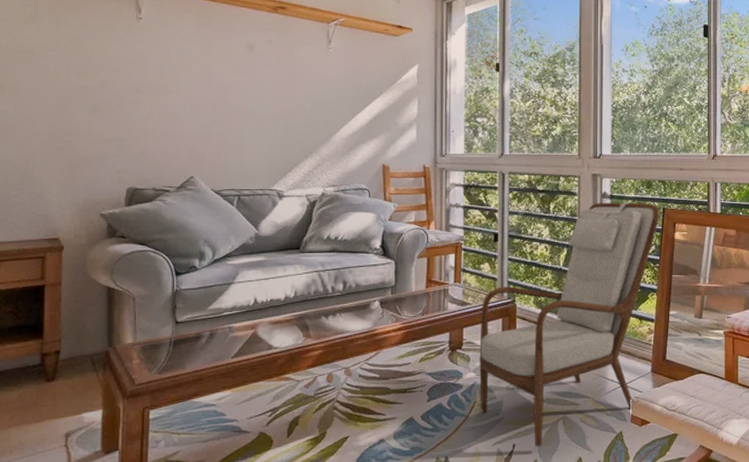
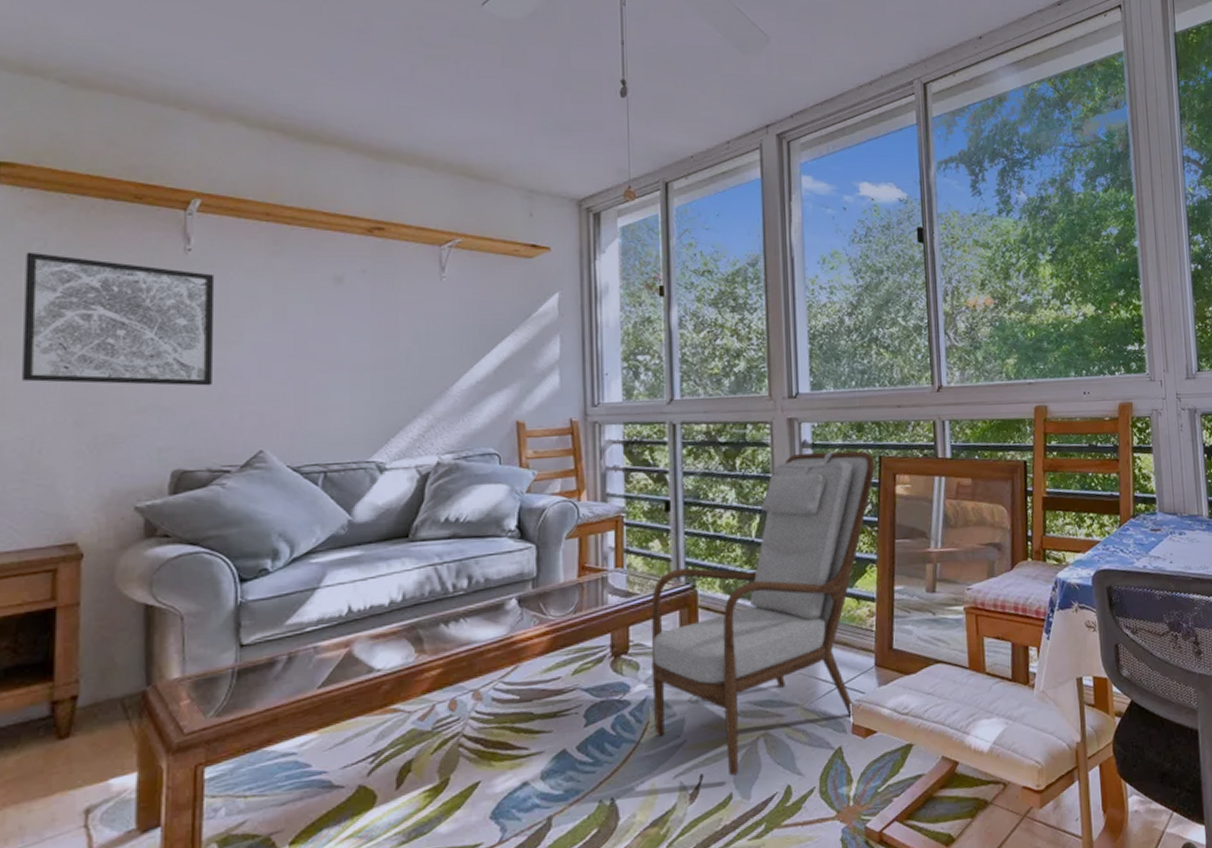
wall art: none [20,15,159,125] -> present [22,251,215,386]

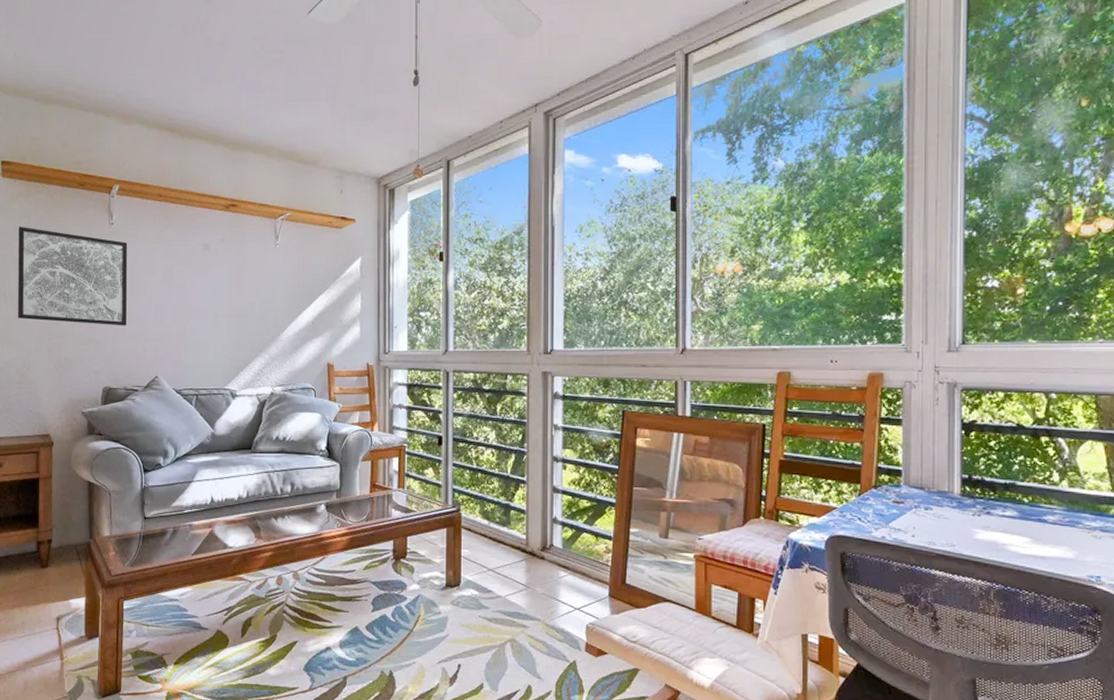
armchair: present [651,451,875,776] -> none [423,403,618,670]

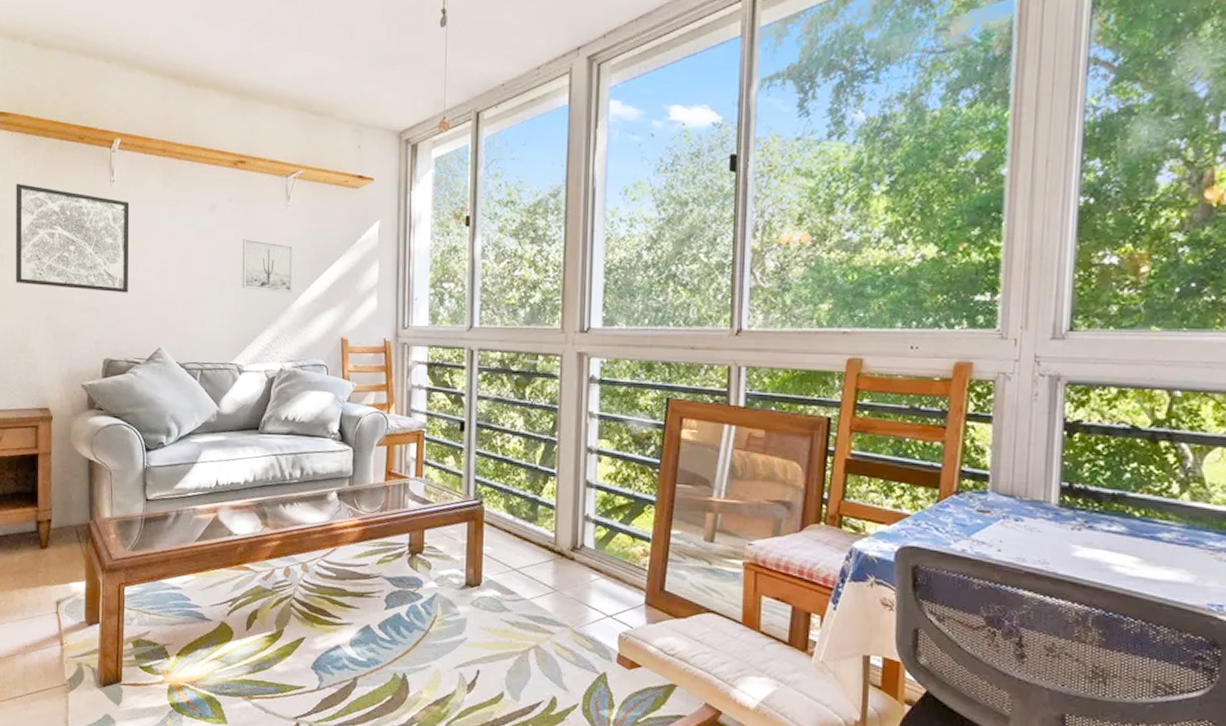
wall art: none [234,274,282,324] -> present [242,239,293,294]

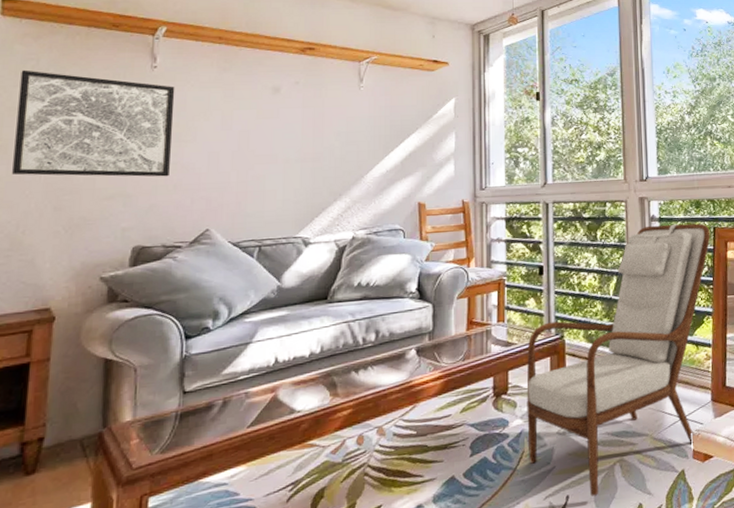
wall art: present [242,239,293,294] -> none [309,117,367,166]
armchair: none [441,387,662,678] -> present [526,223,711,497]

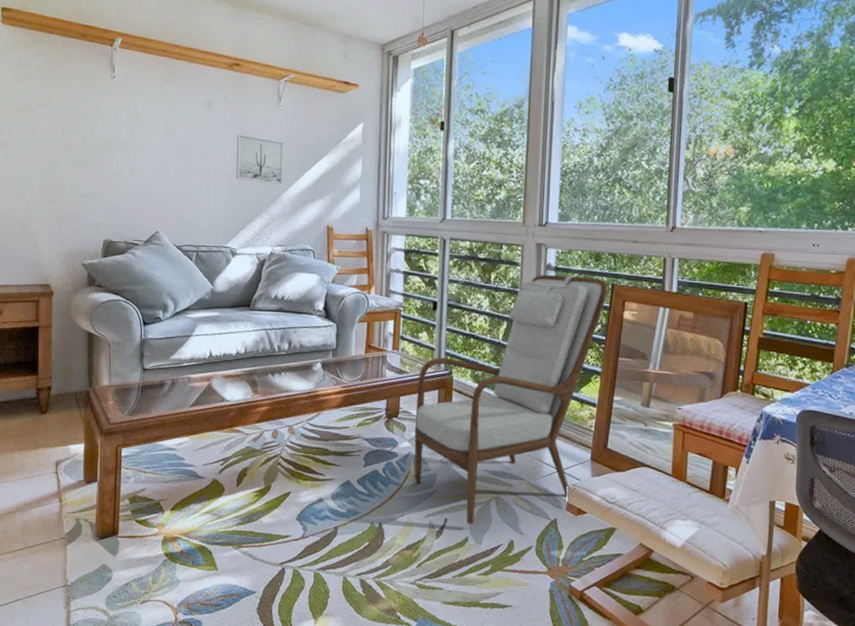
wall art: present [12,70,175,177] -> none [18,74,130,180]
wall art: none [309,117,367,166] -> present [236,134,284,185]

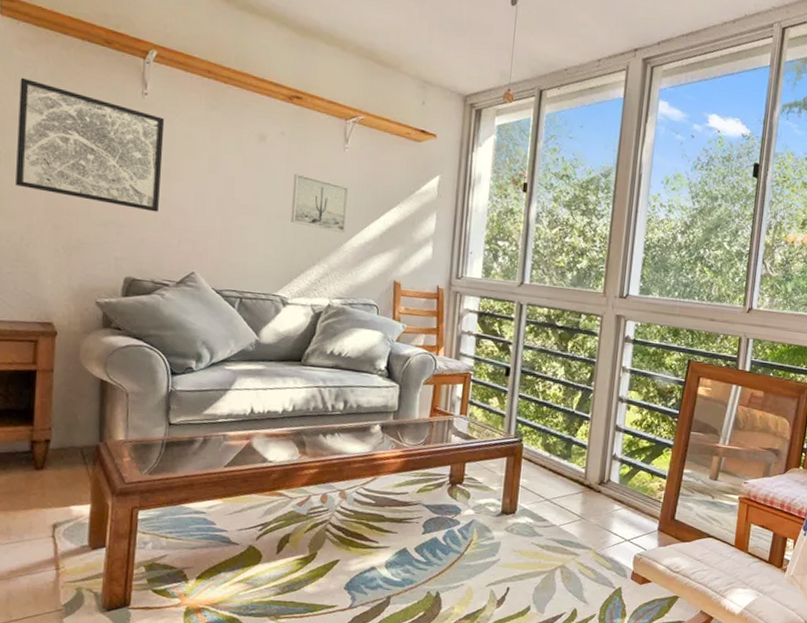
wall art: none [18,74,130,180] -> present [16,77,165,212]
armchair: present [414,274,608,524] -> none [476,346,684,593]

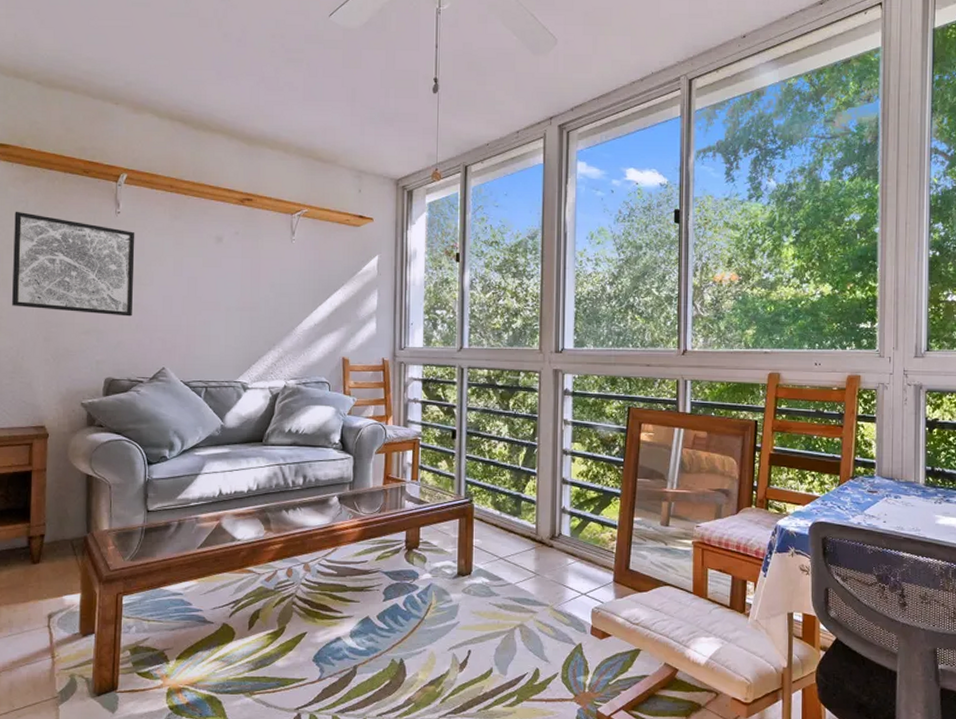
wall art: present [291,173,349,234] -> none [247,268,298,318]

